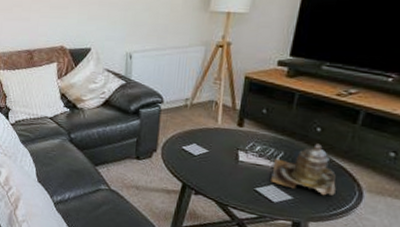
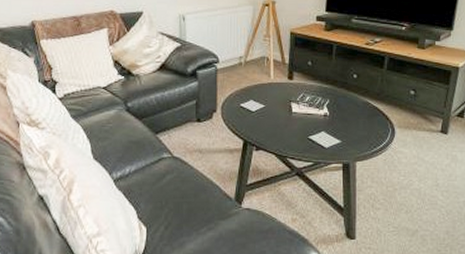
teapot: present [271,143,336,196] -> none [321,89,374,136]

